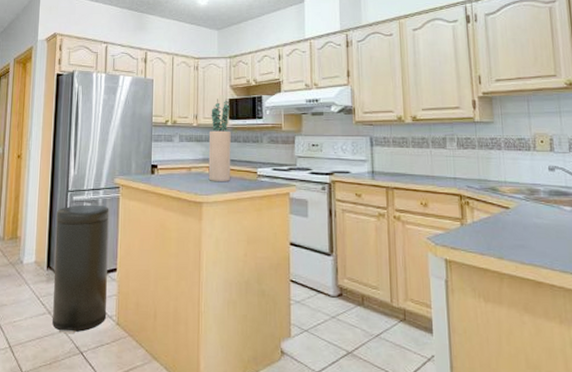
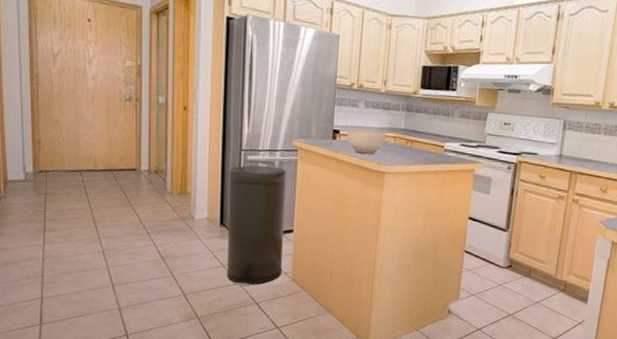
bowl: none [163,163,201,186] -> present [346,129,387,155]
vase: present [208,99,231,183] -> none [393,64,423,155]

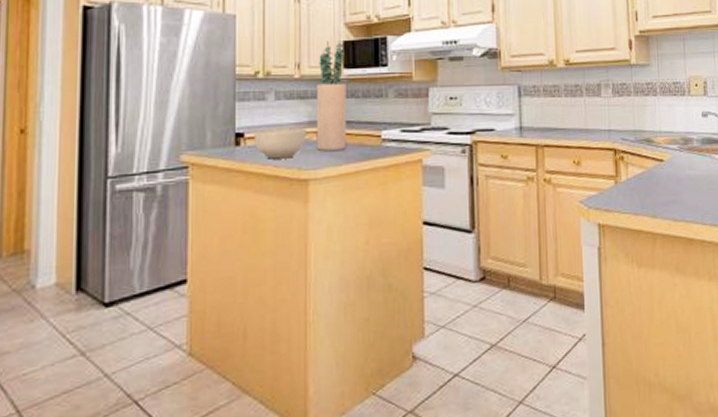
pedal bin: present [226,165,286,287] -> none [86,193,173,381]
vase: none [393,64,423,155] -> present [316,41,347,152]

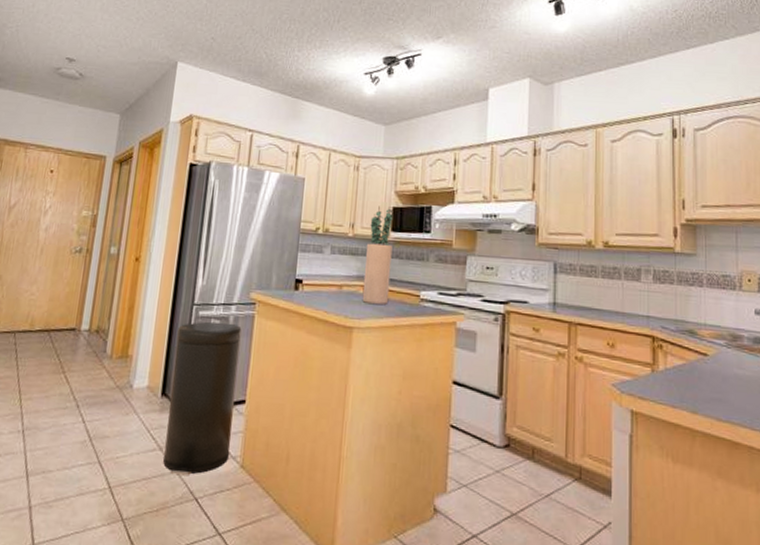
pedal bin: none [86,193,173,381] -> present [162,321,242,476]
bowl: present [253,129,306,159] -> none [310,278,355,307]

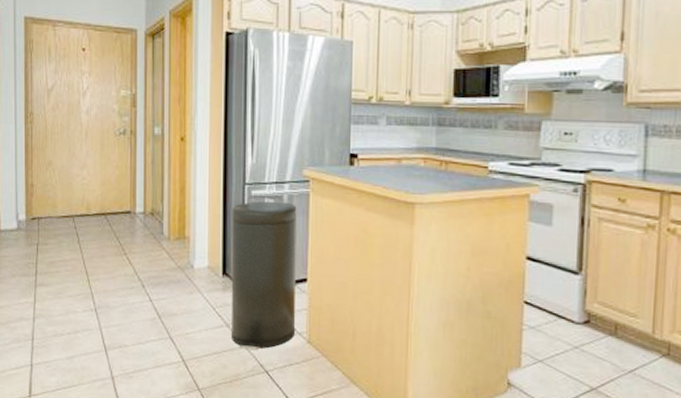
vase: present [362,206,393,306] -> none [423,68,455,179]

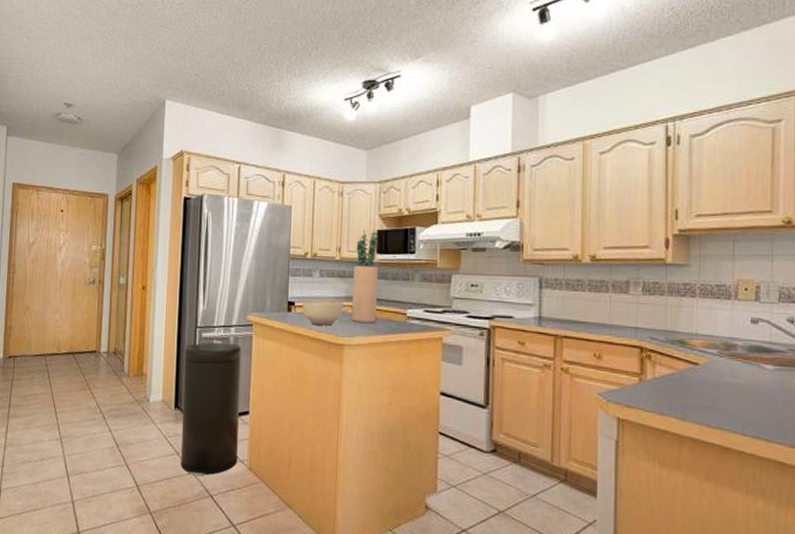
bowl: none [365,152,415,182] -> present [301,300,344,326]
vase: none [423,68,455,179] -> present [351,229,378,324]

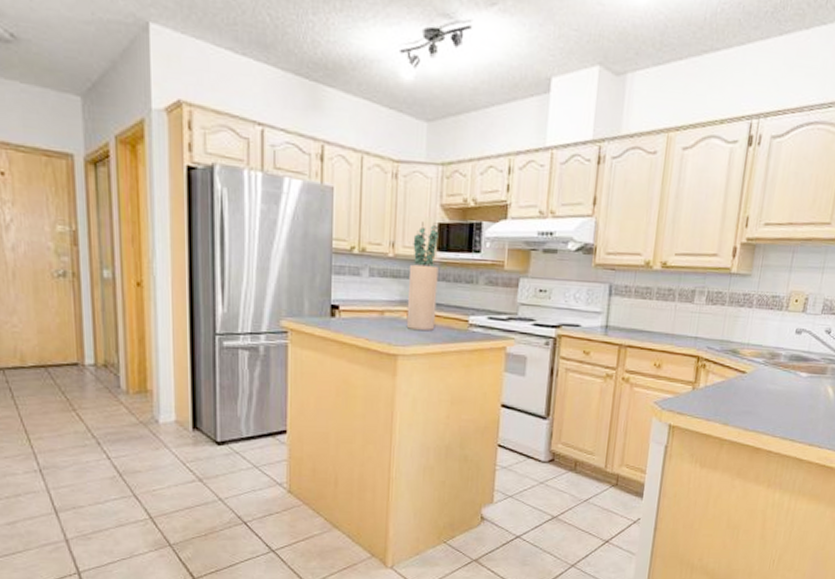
pedal bin: present [180,342,241,477] -> none [201,352,275,503]
bowl: present [301,300,344,326] -> none [347,304,398,334]

